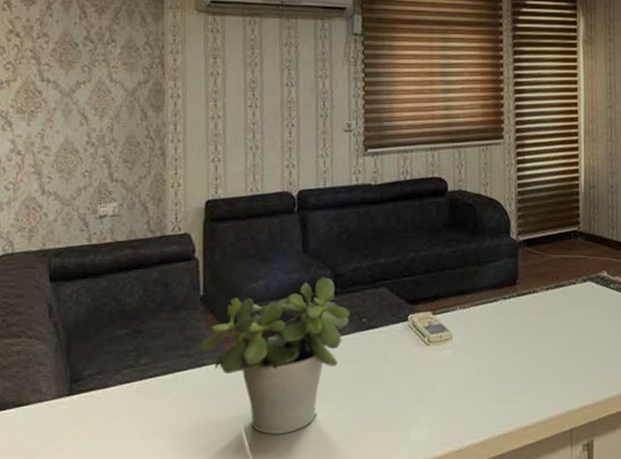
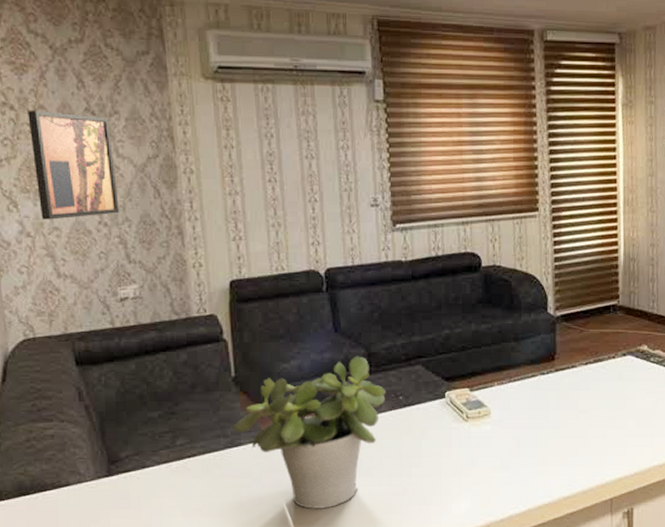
wall art: none [31,38,108,139] -> present [28,111,120,220]

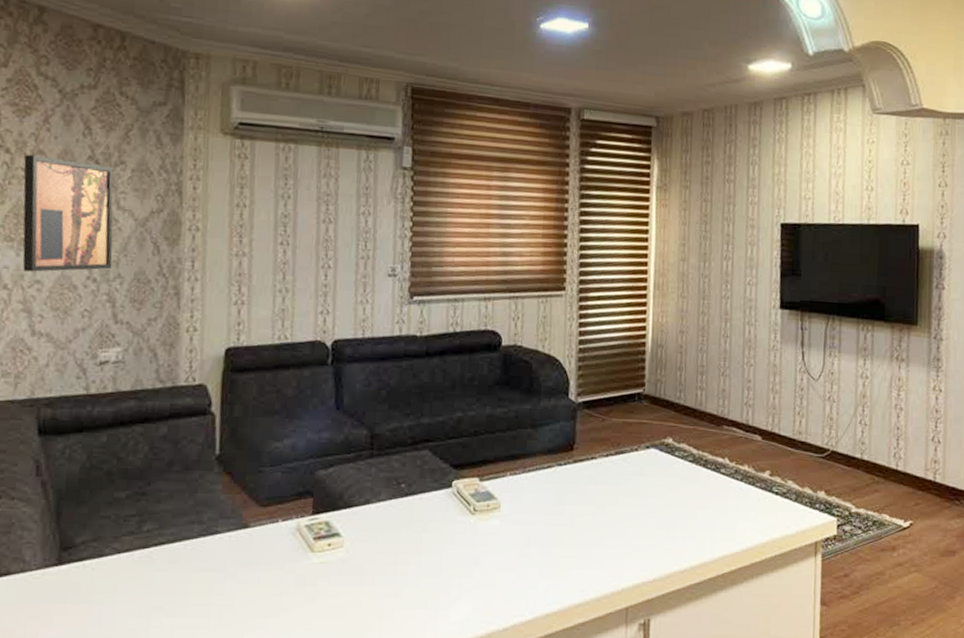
potted plant: present [232,356,387,509] -> none [209,437,388,611]

